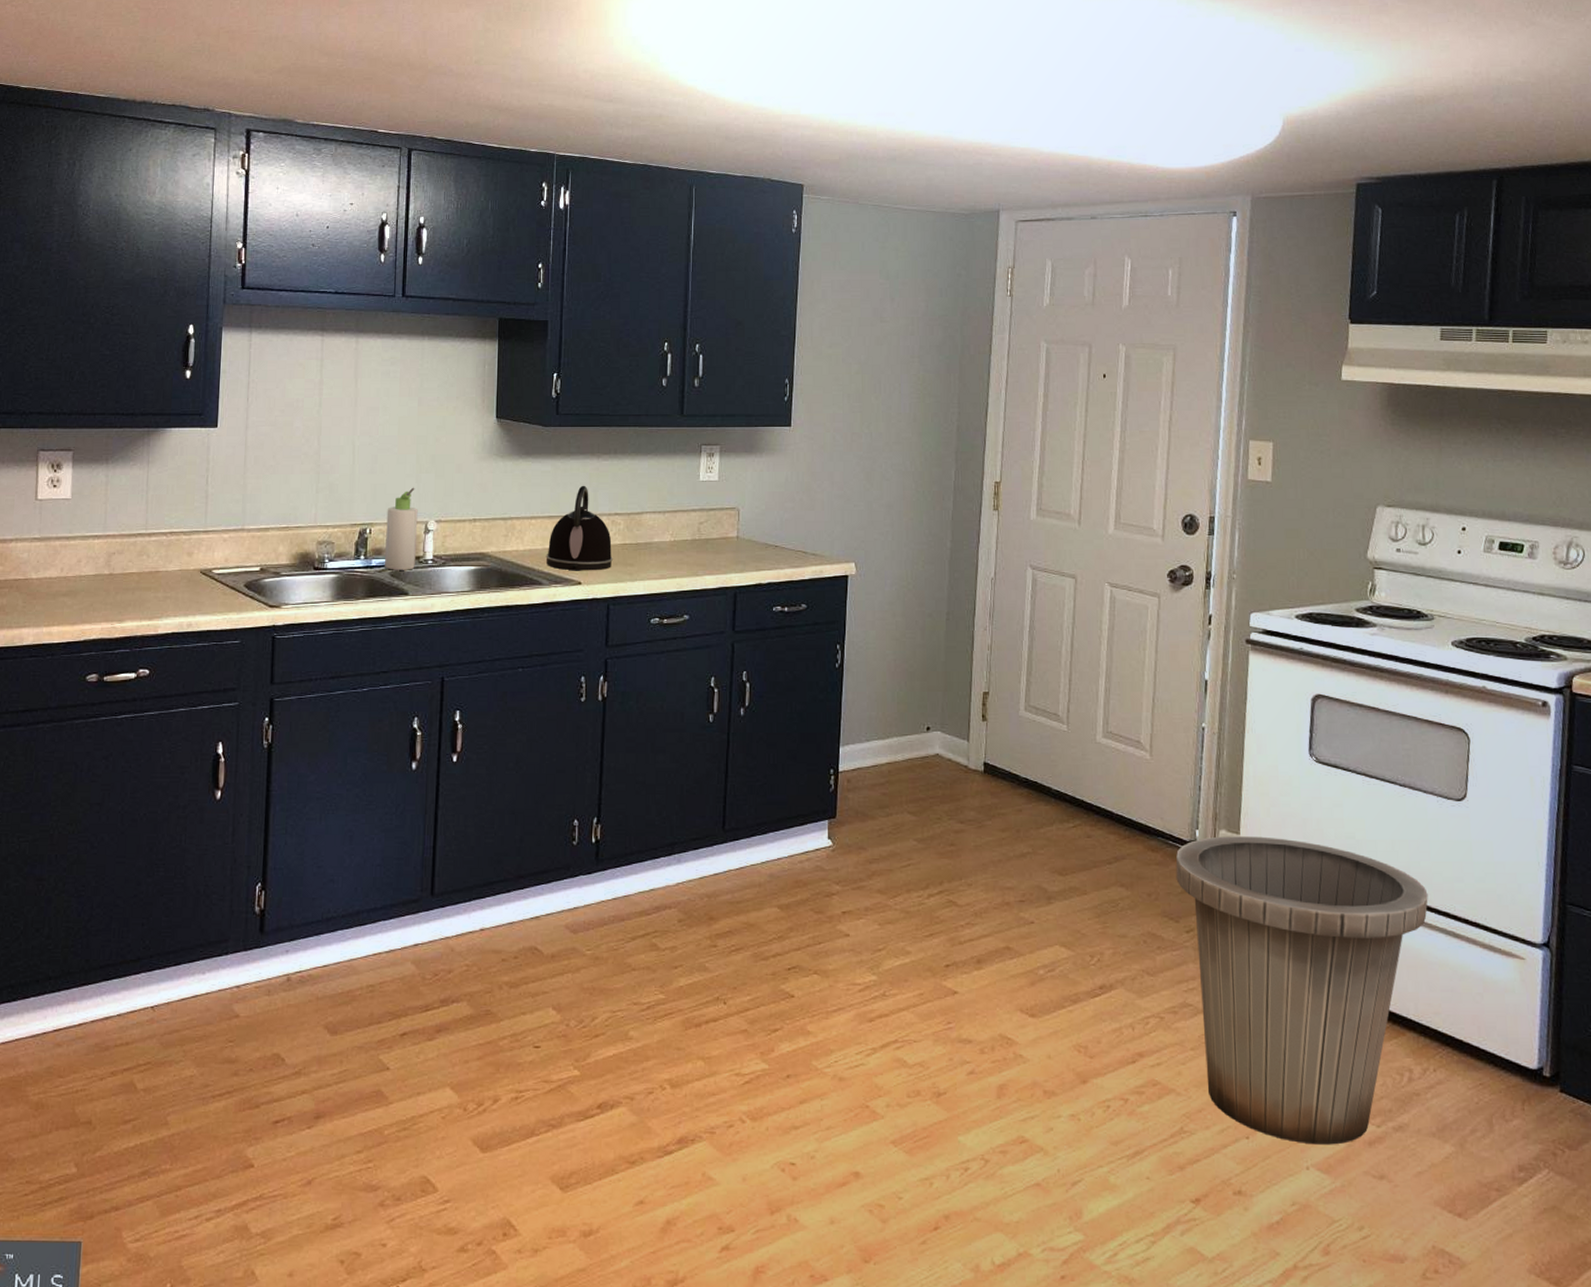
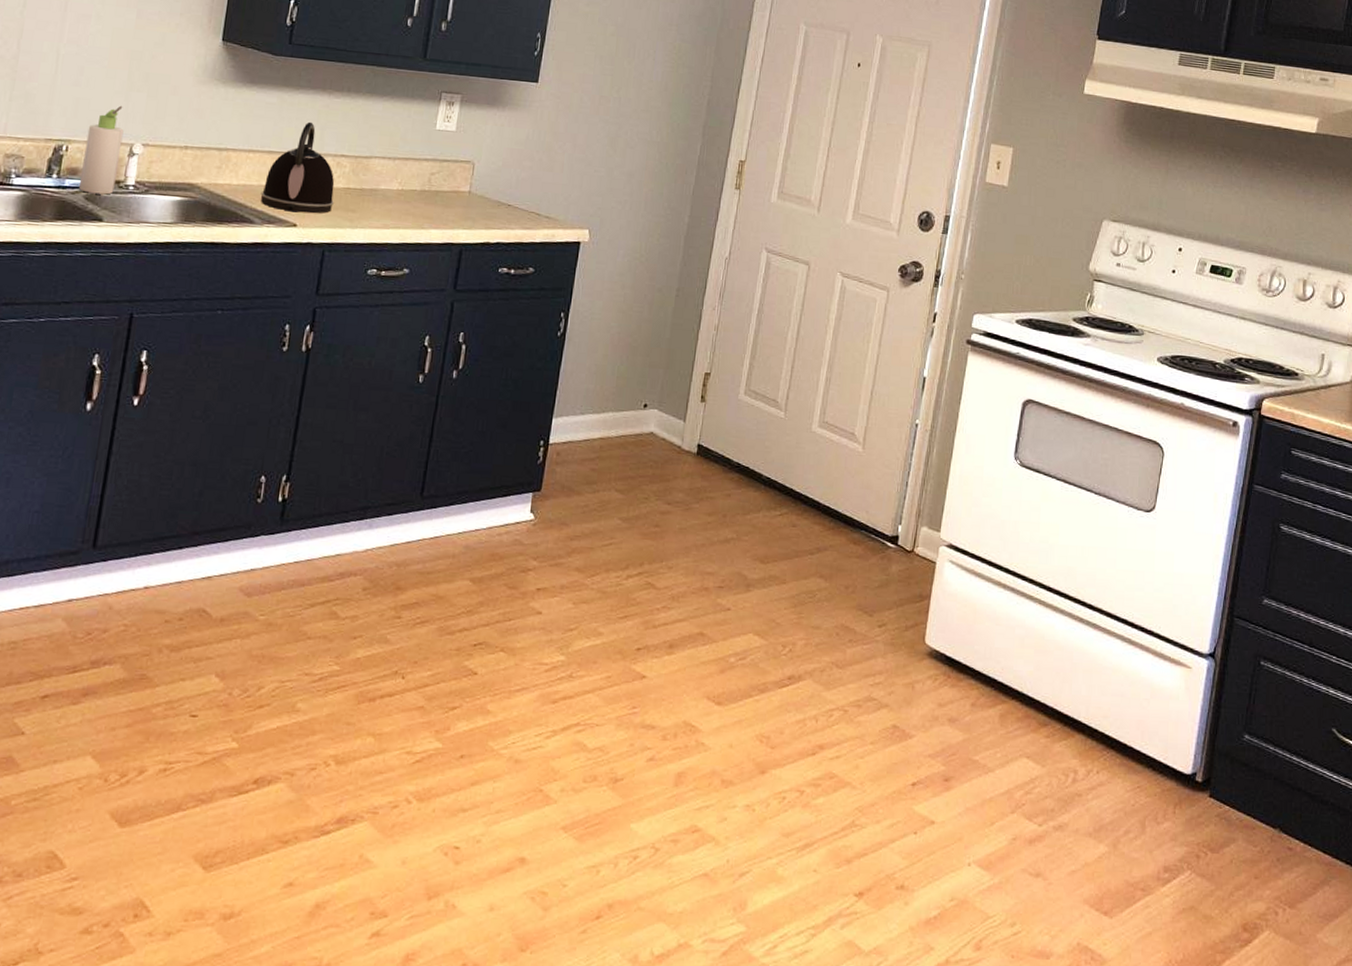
trash can: present [1175,836,1428,1145] -> none [874,533,1110,842]

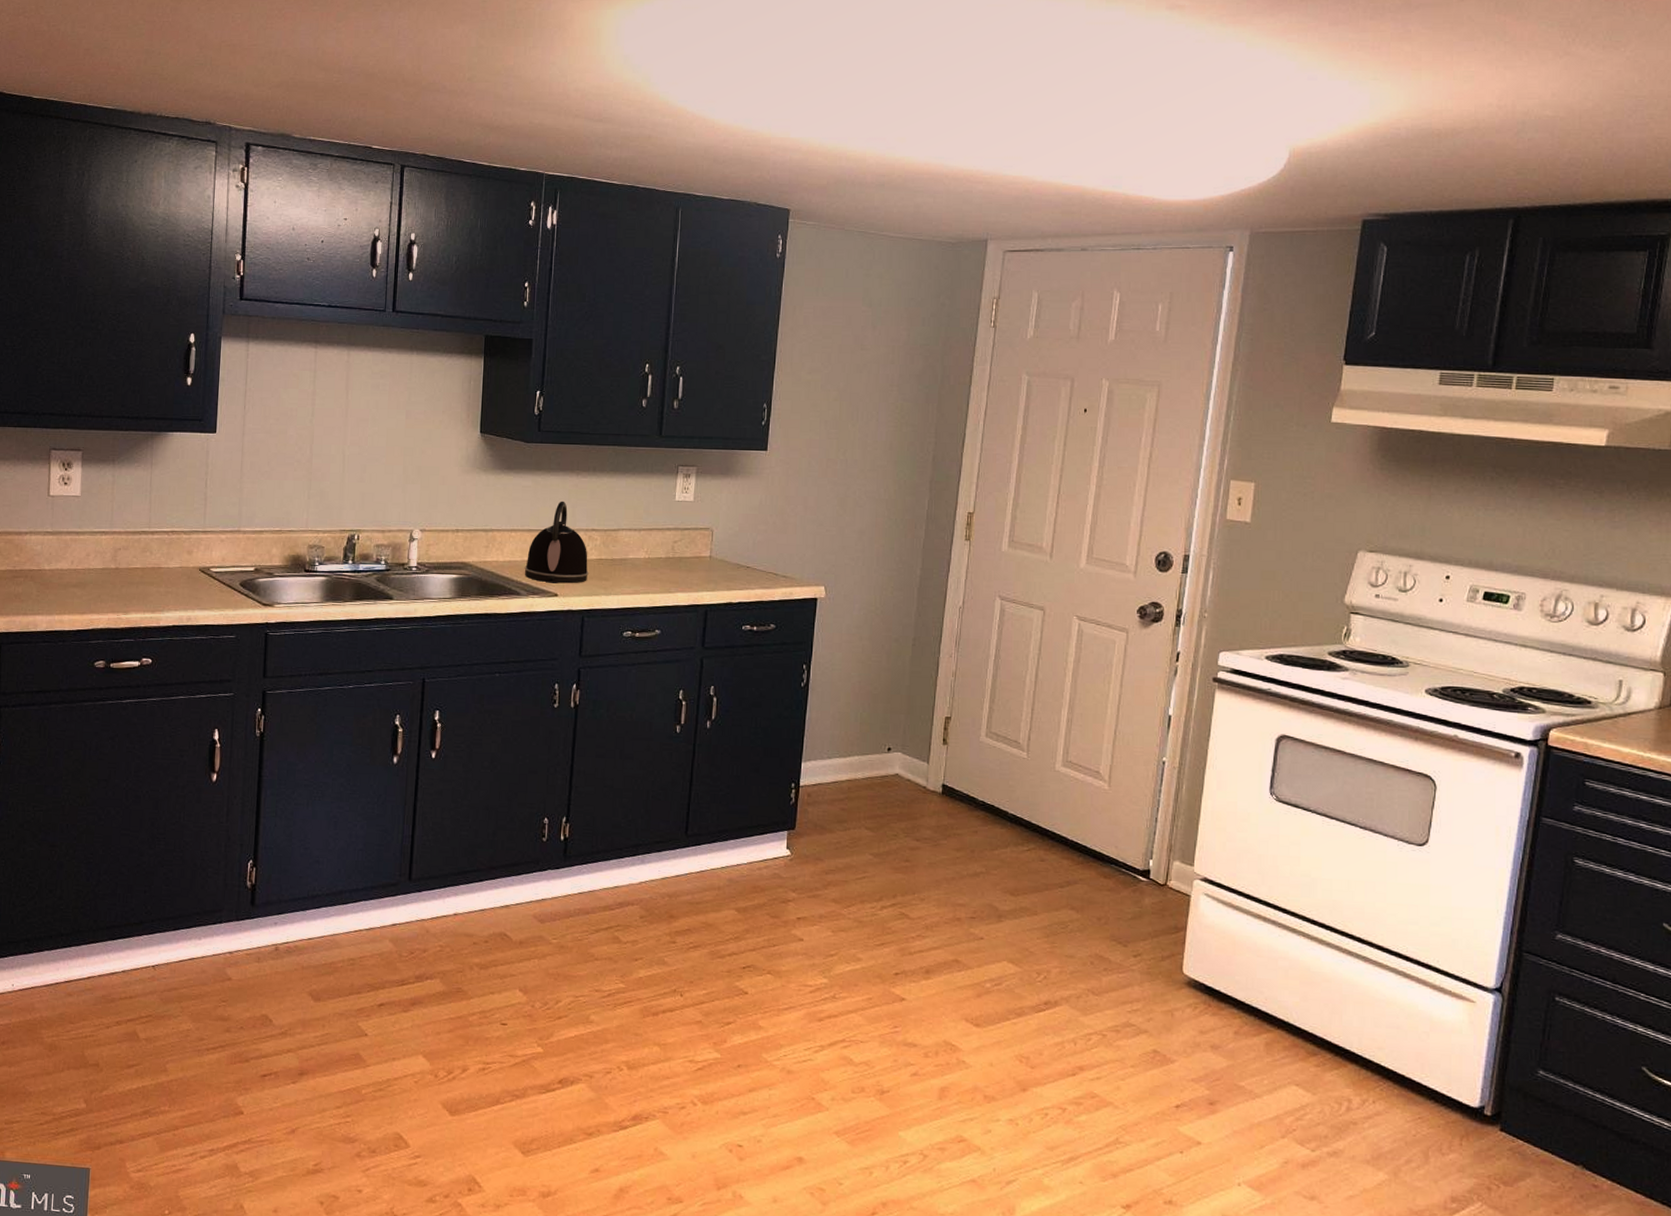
bottle: present [78,105,124,195] -> none [370,497,404,576]

